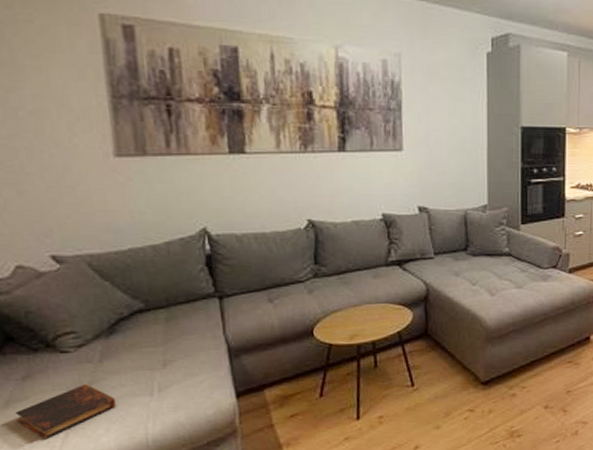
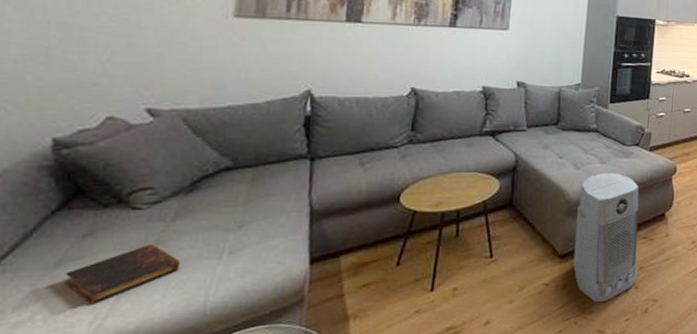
air purifier: none [496,298,564,427] -> present [573,173,639,303]

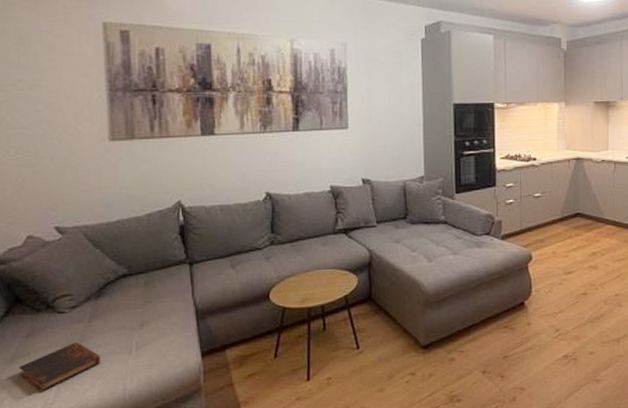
air purifier: present [573,173,639,303] -> none [435,263,501,392]

